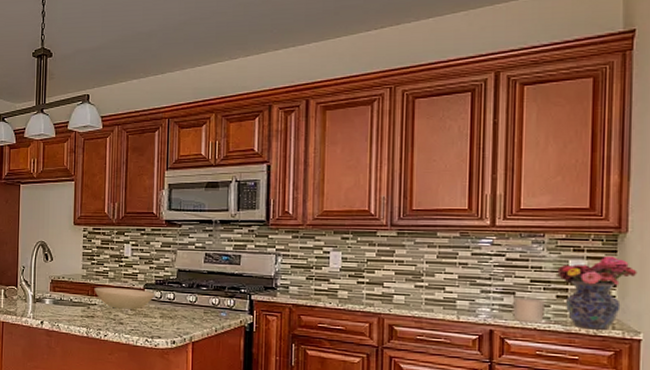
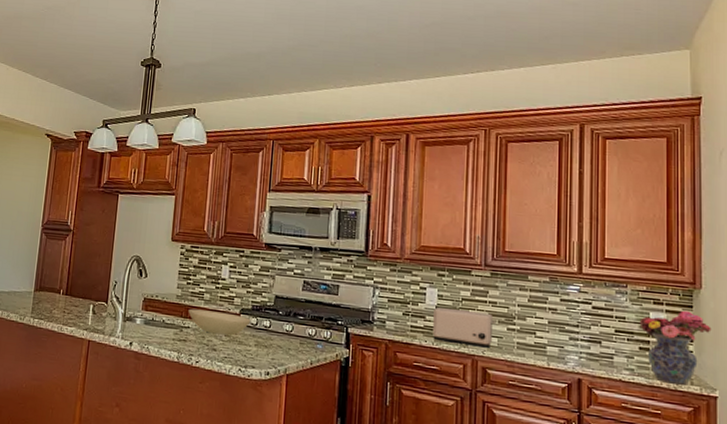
toaster: none [337,269,402,306] -> present [433,307,495,348]
mug: present [513,297,545,324] -> none [599,347,628,375]

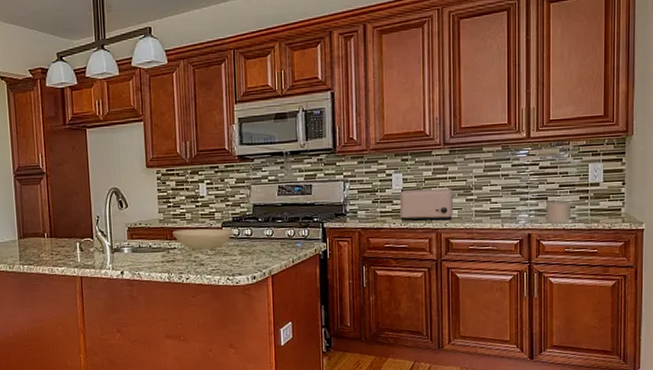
mug: none [599,347,628,375] -> present [546,201,571,224]
flower arrangement: present [639,310,712,386] -> none [580,157,641,226]

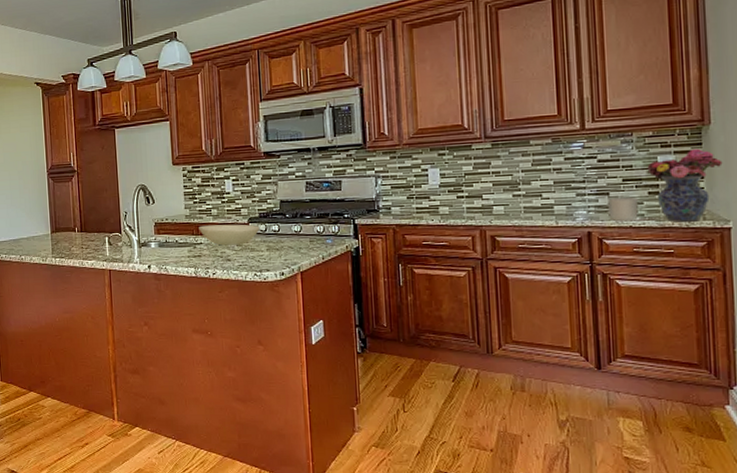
toaster: present [400,188,455,221] -> none [437,183,500,218]
flower arrangement: none [580,157,641,226] -> present [647,148,723,224]

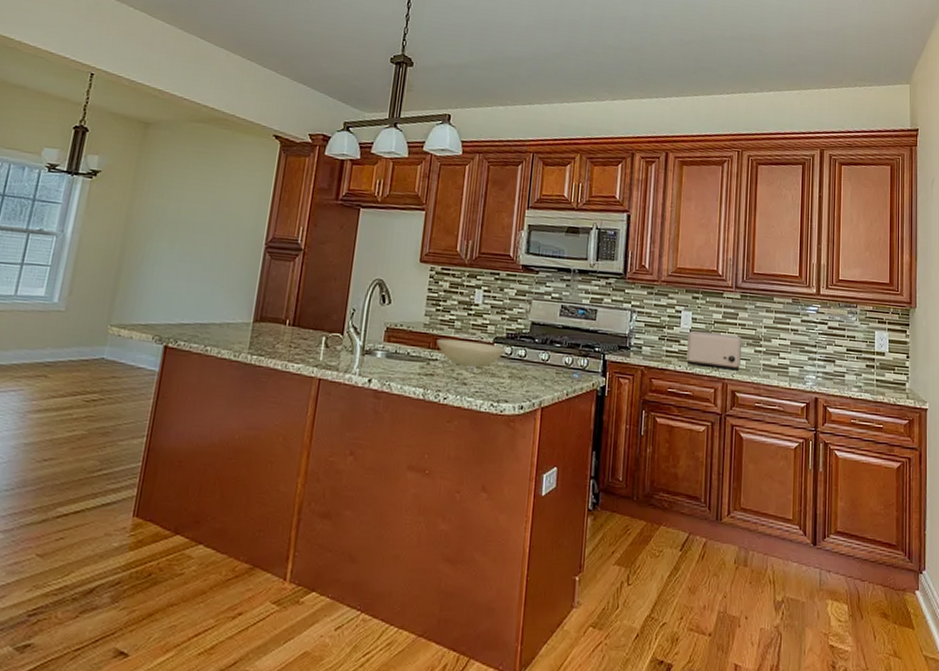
toaster: none [437,183,500,218] -> present [687,330,744,371]
mug: present [608,197,639,222] -> none [833,365,857,392]
flower arrangement: present [647,148,723,224] -> none [866,328,924,401]

